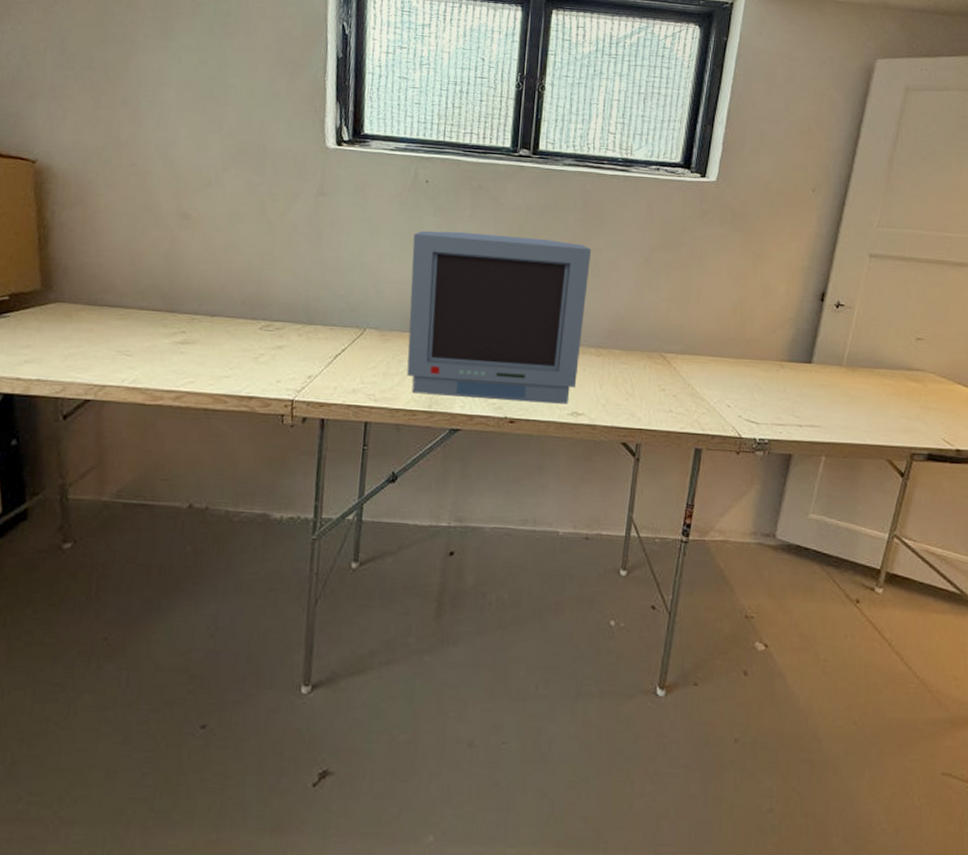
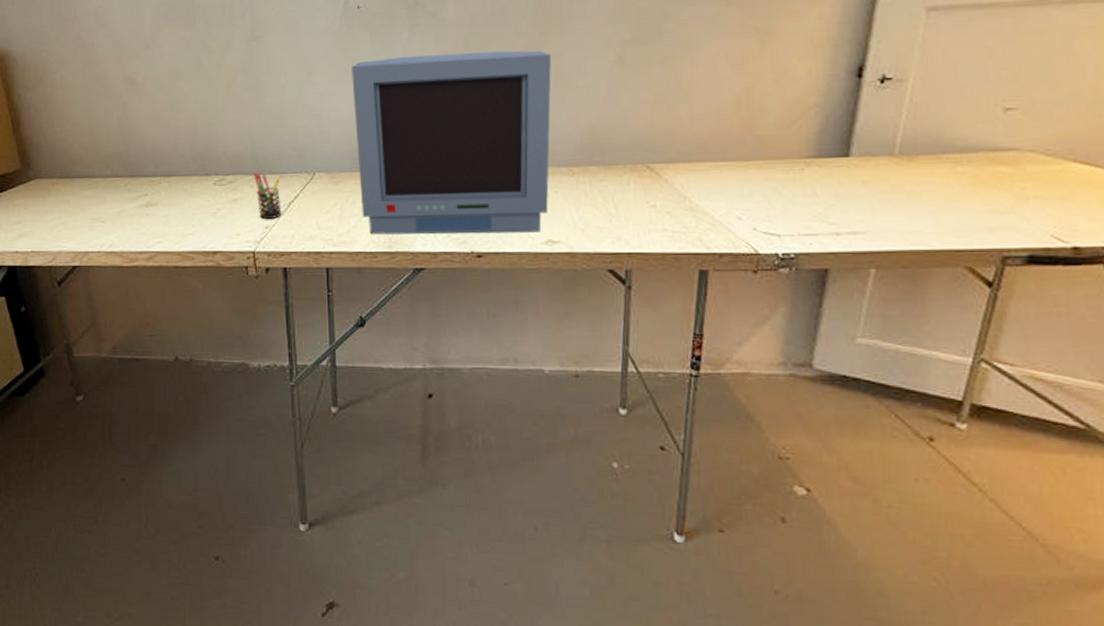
pen holder: none [303,322,331,370] -> present [254,173,282,220]

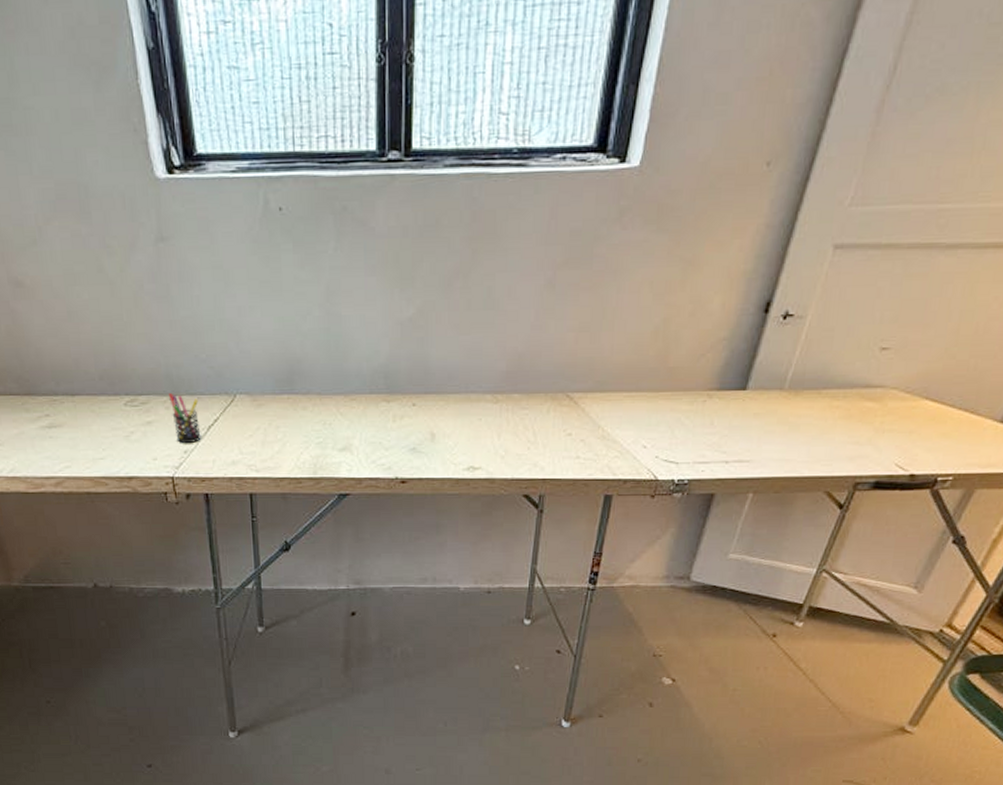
monitor: present [352,50,552,235] -> none [273,267,483,461]

